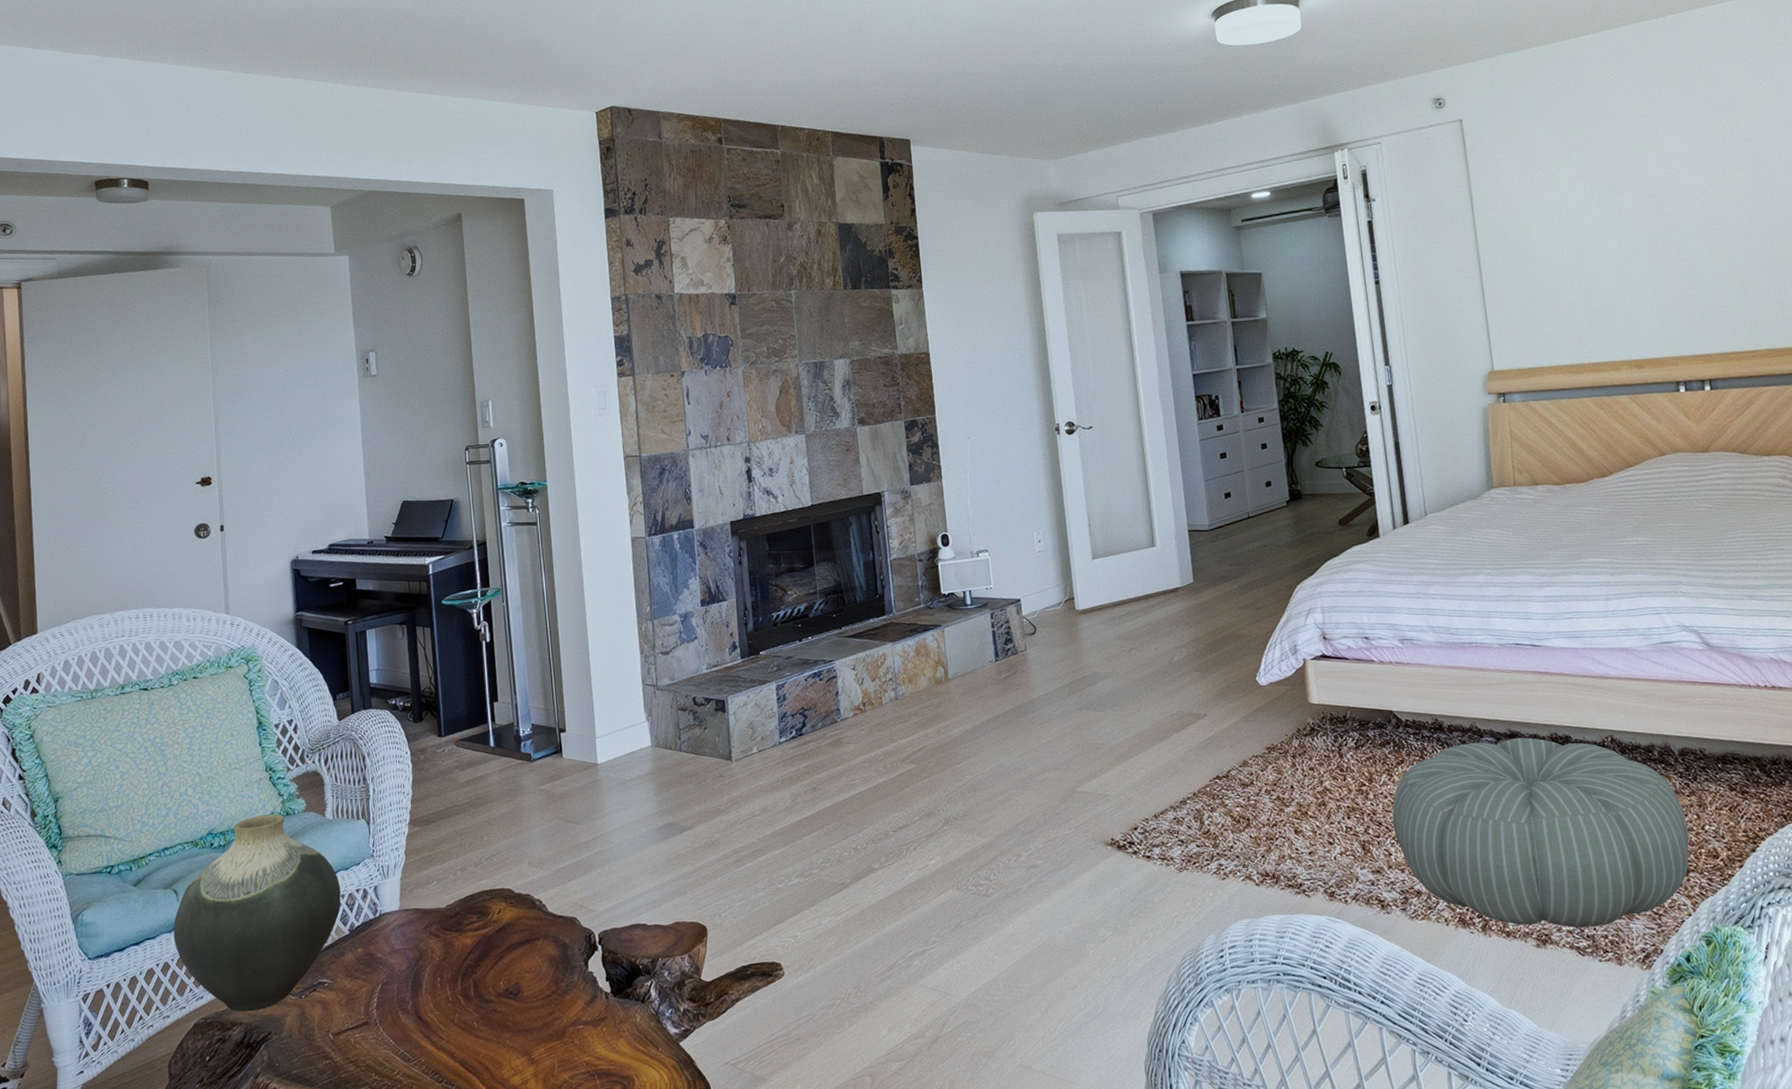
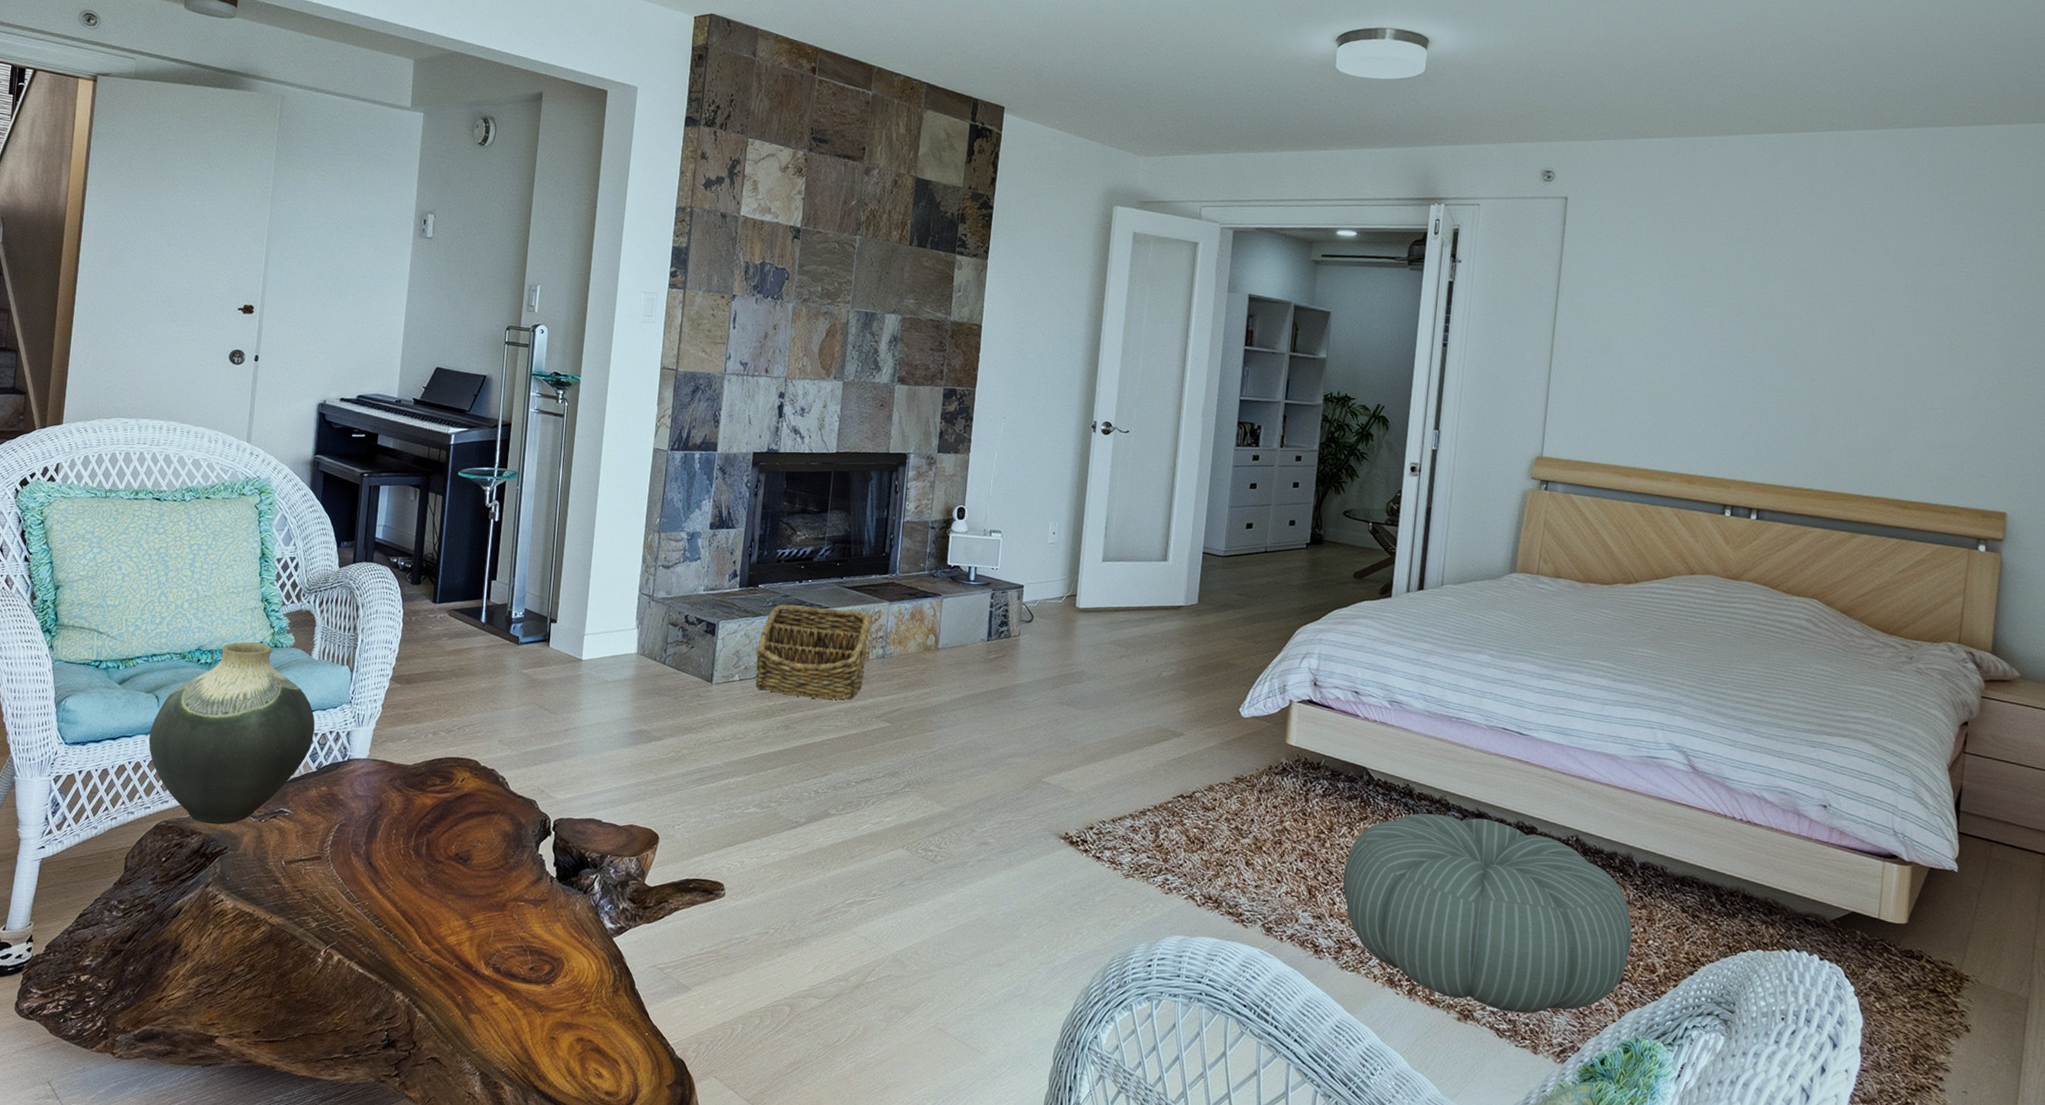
basket: none [769,658,882,758] -> present [755,604,871,700]

